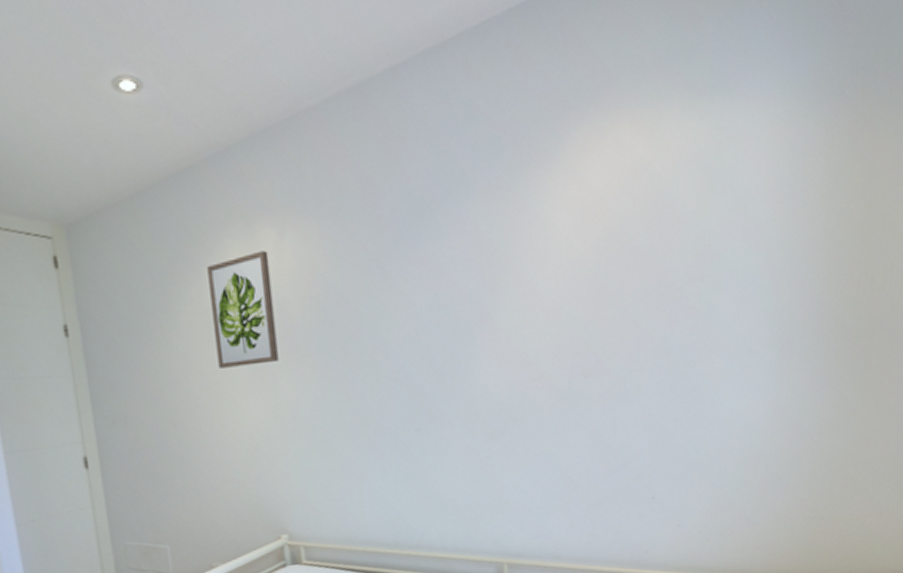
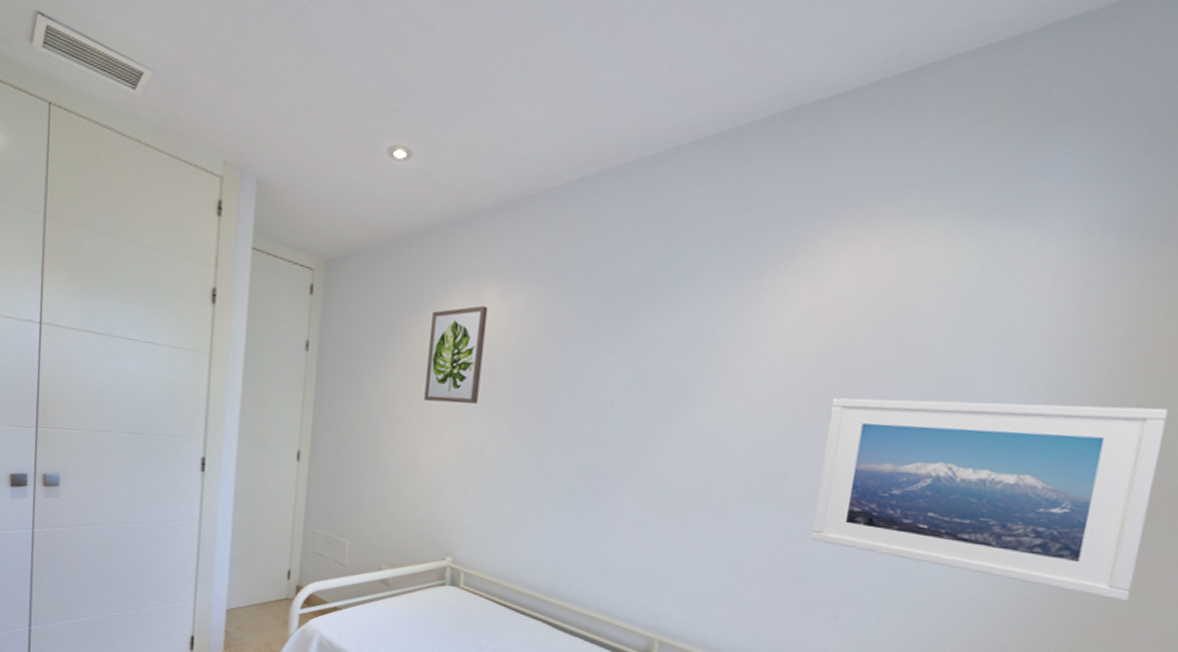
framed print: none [615,250,867,431] -> present [810,397,1169,602]

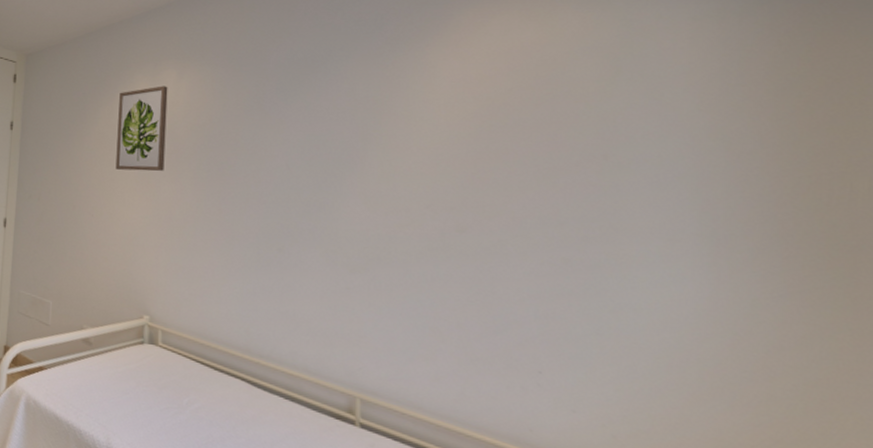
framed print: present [810,397,1169,602] -> none [498,153,854,352]

